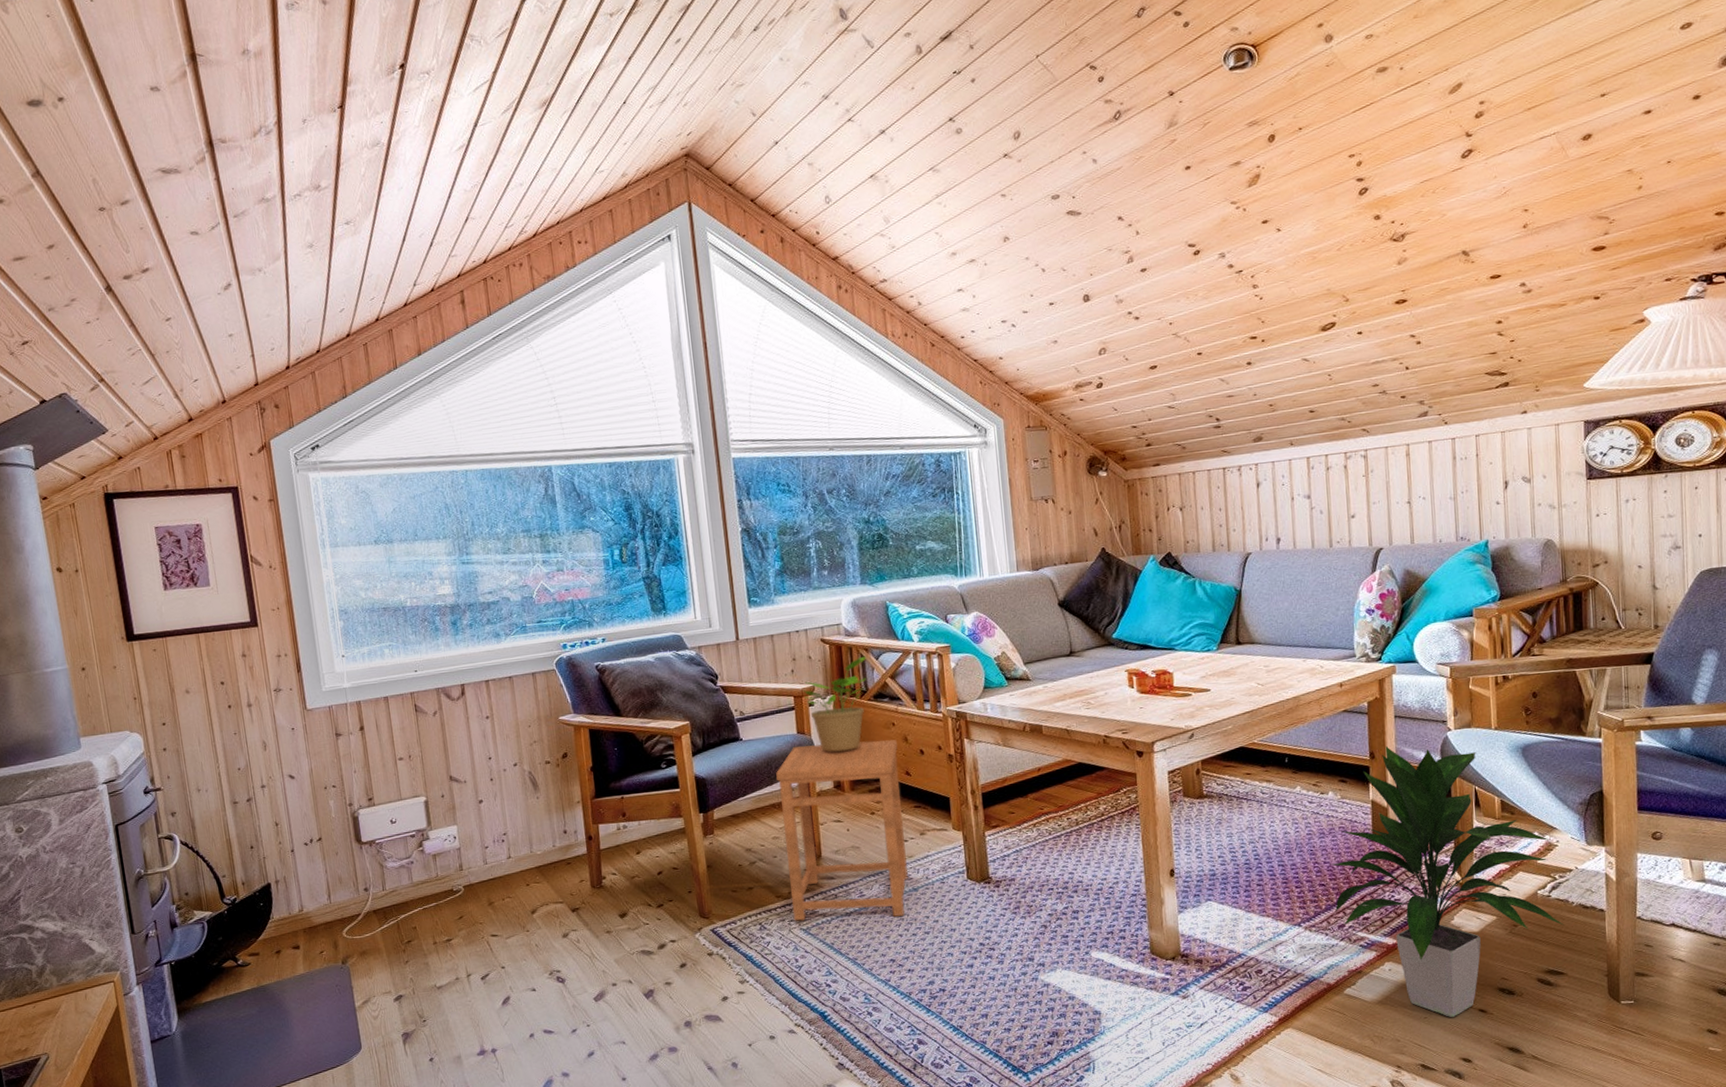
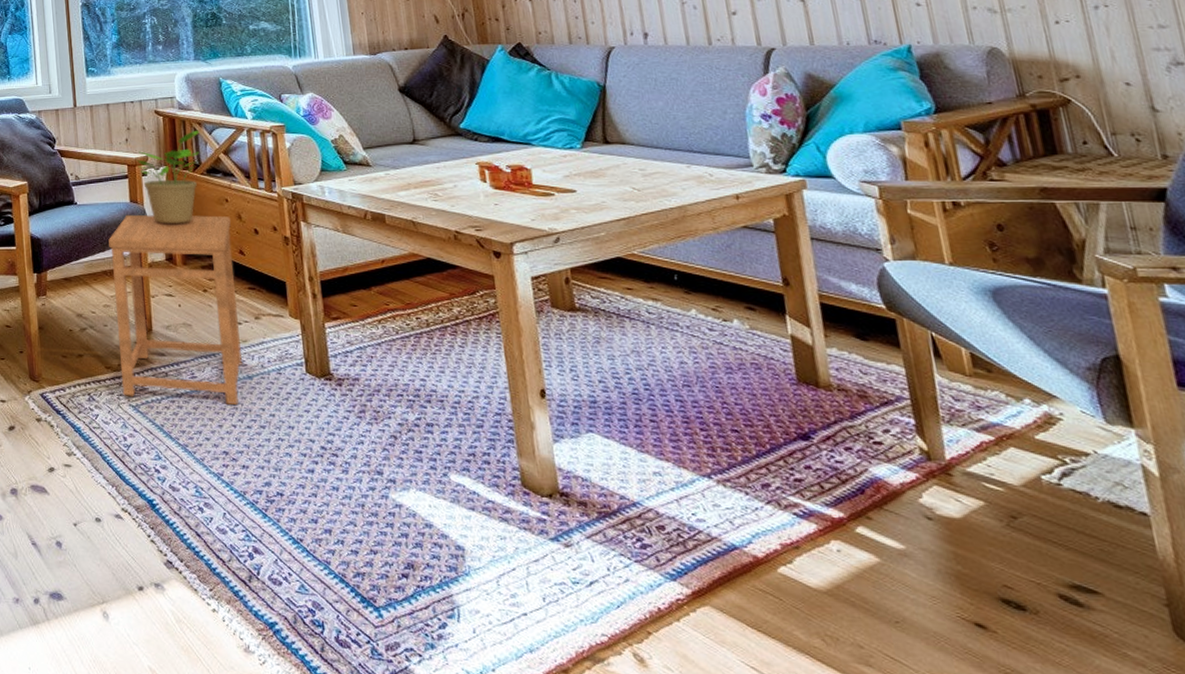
indoor plant: present [1328,745,1565,1018] -> none [741,271,1089,629]

